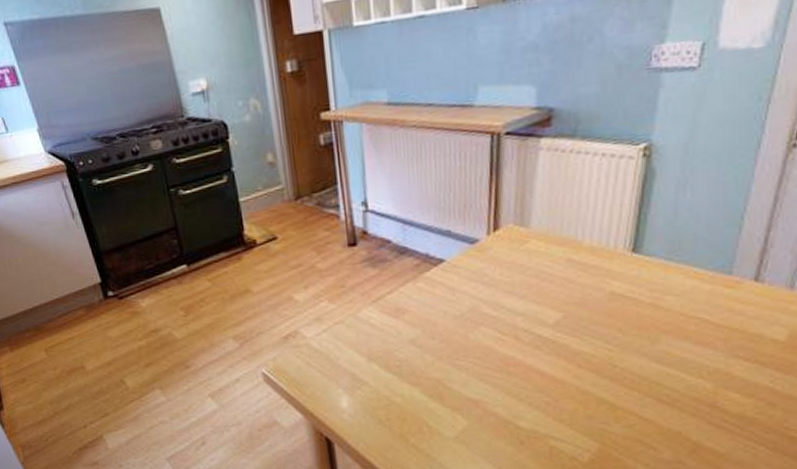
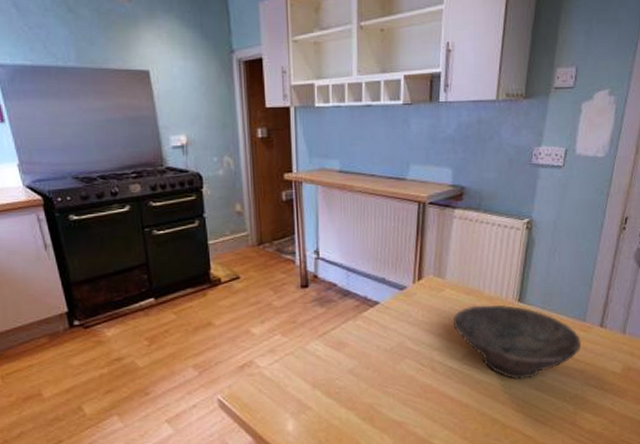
bowl: none [541,257,726,350] -> present [453,305,582,379]

